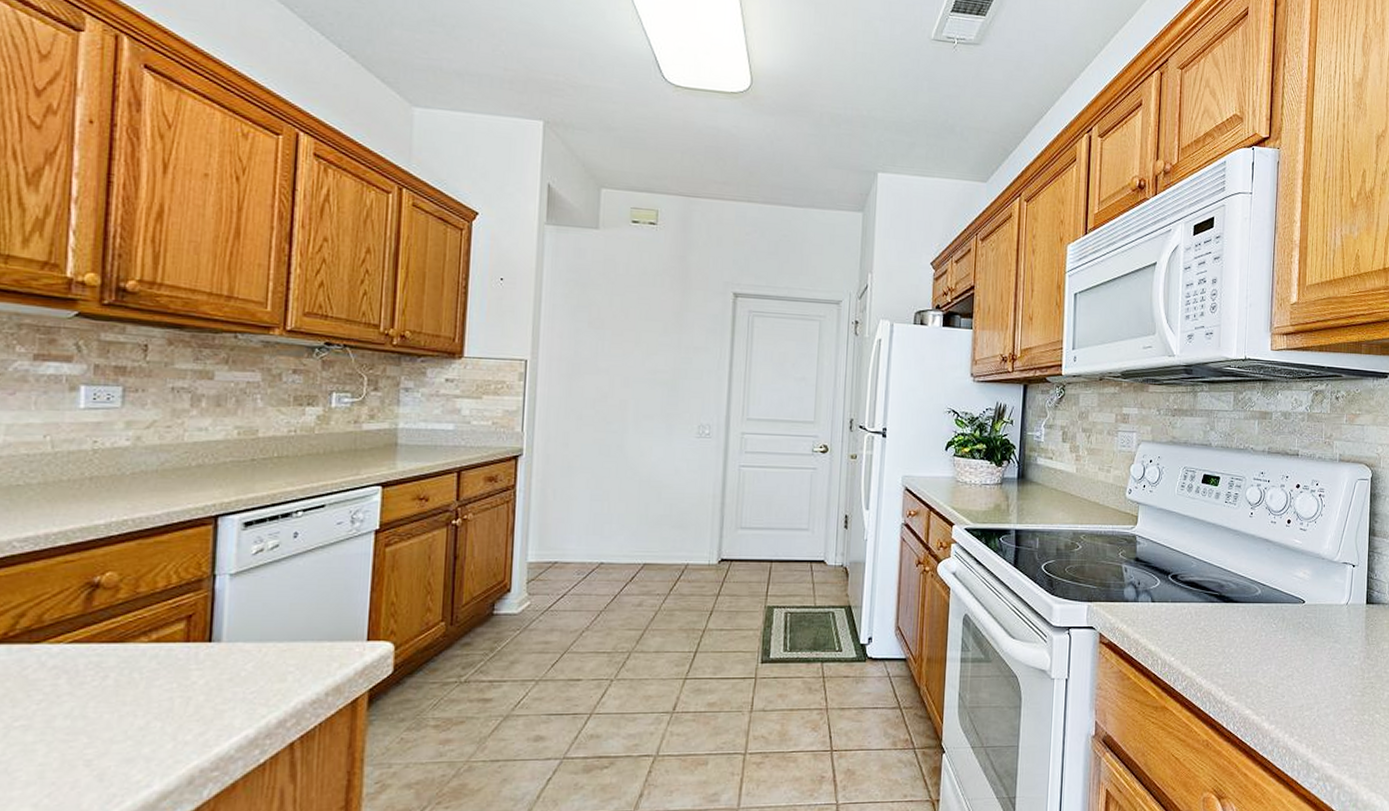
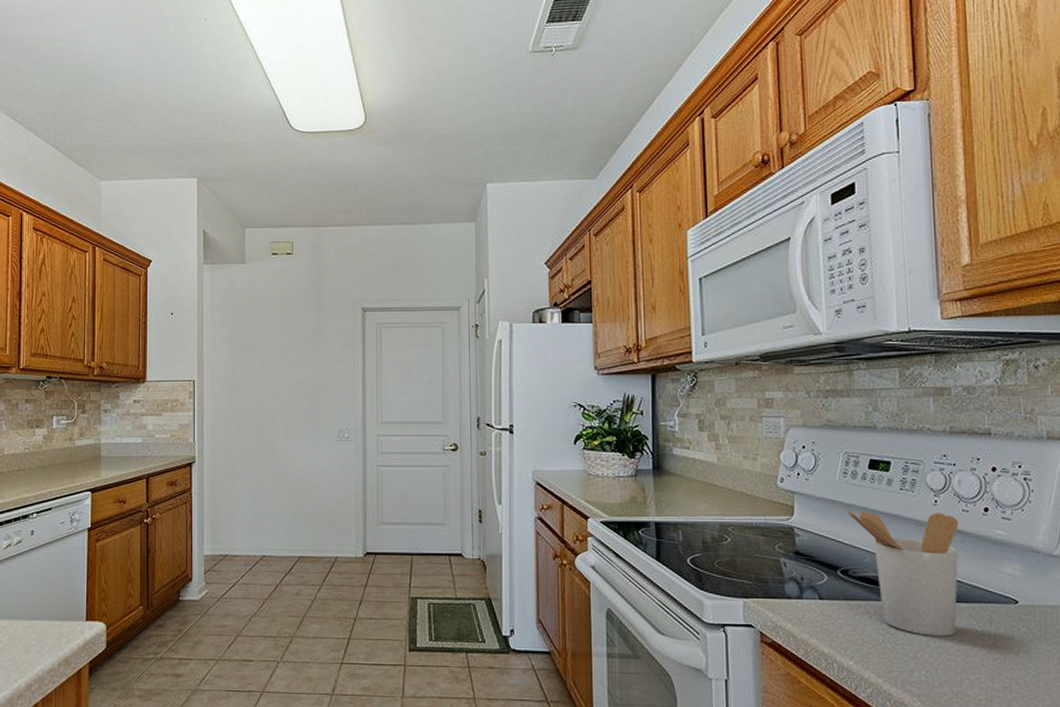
utensil holder: none [1179,519,1268,633] -> present [844,509,959,636]

